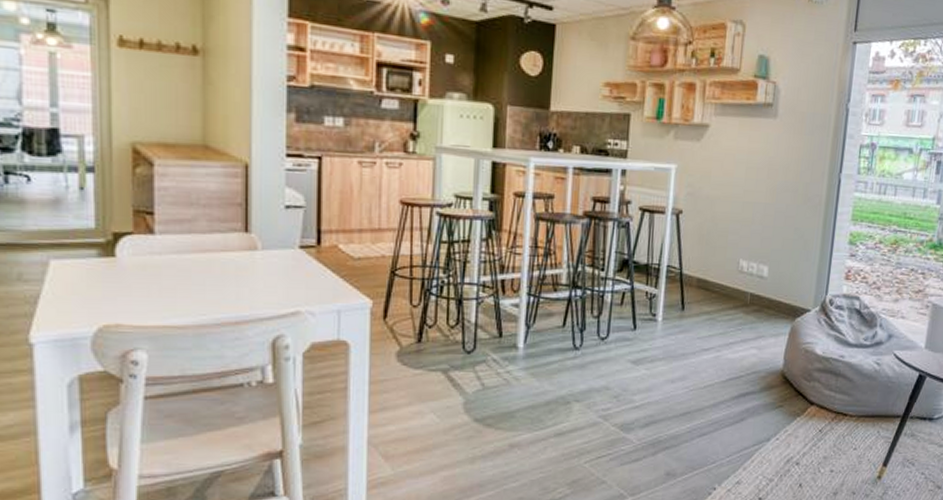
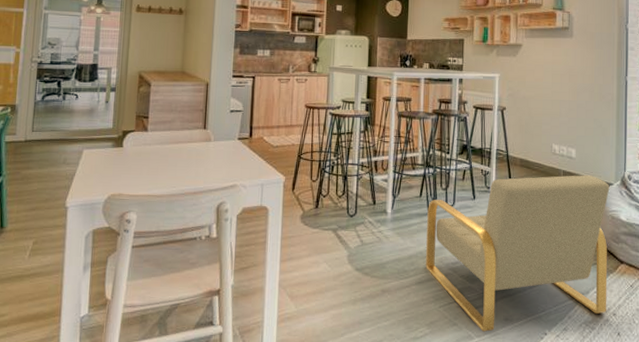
armchair: none [568,299,806,490] -> present [426,175,610,332]

